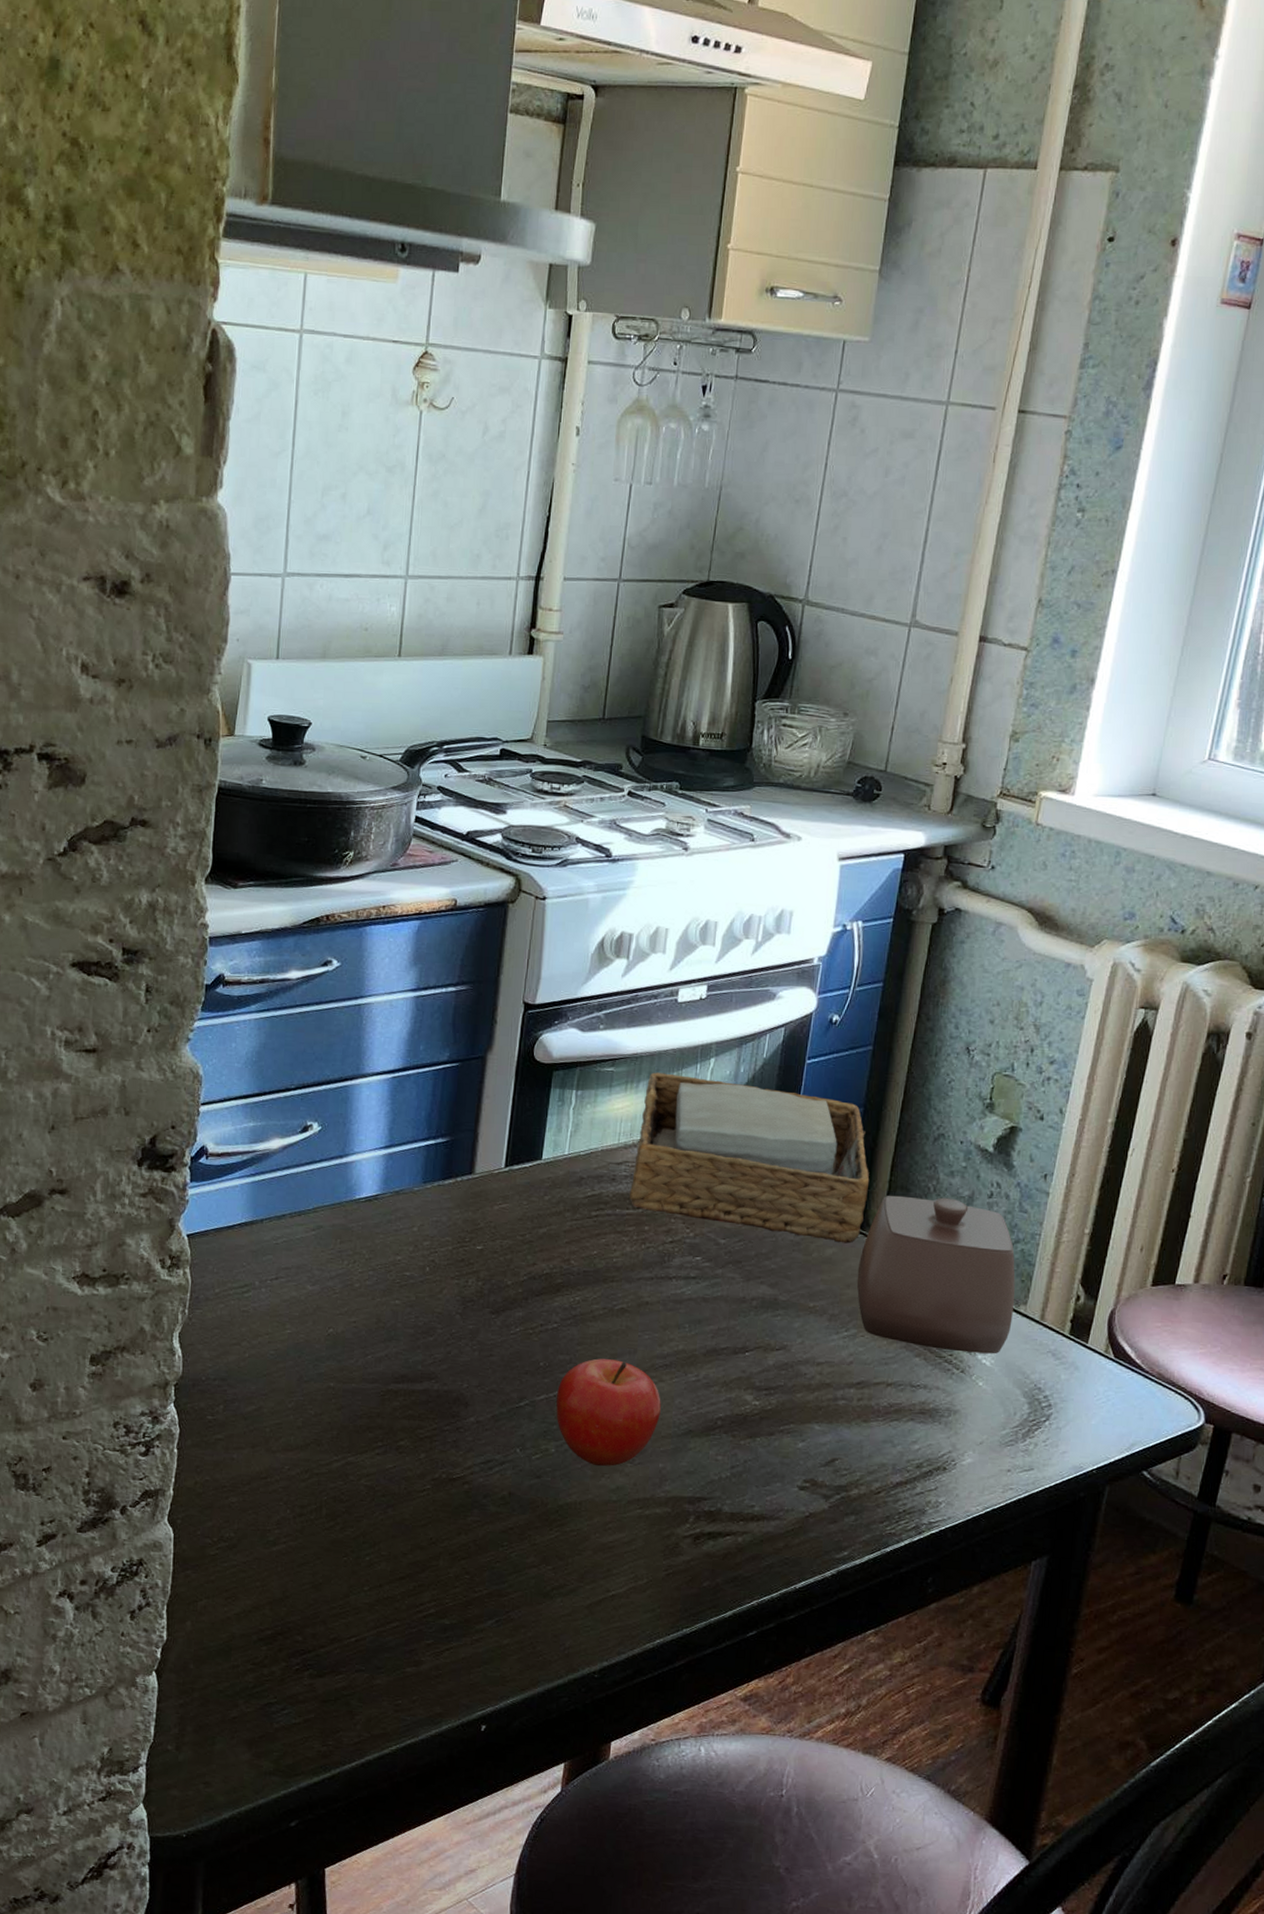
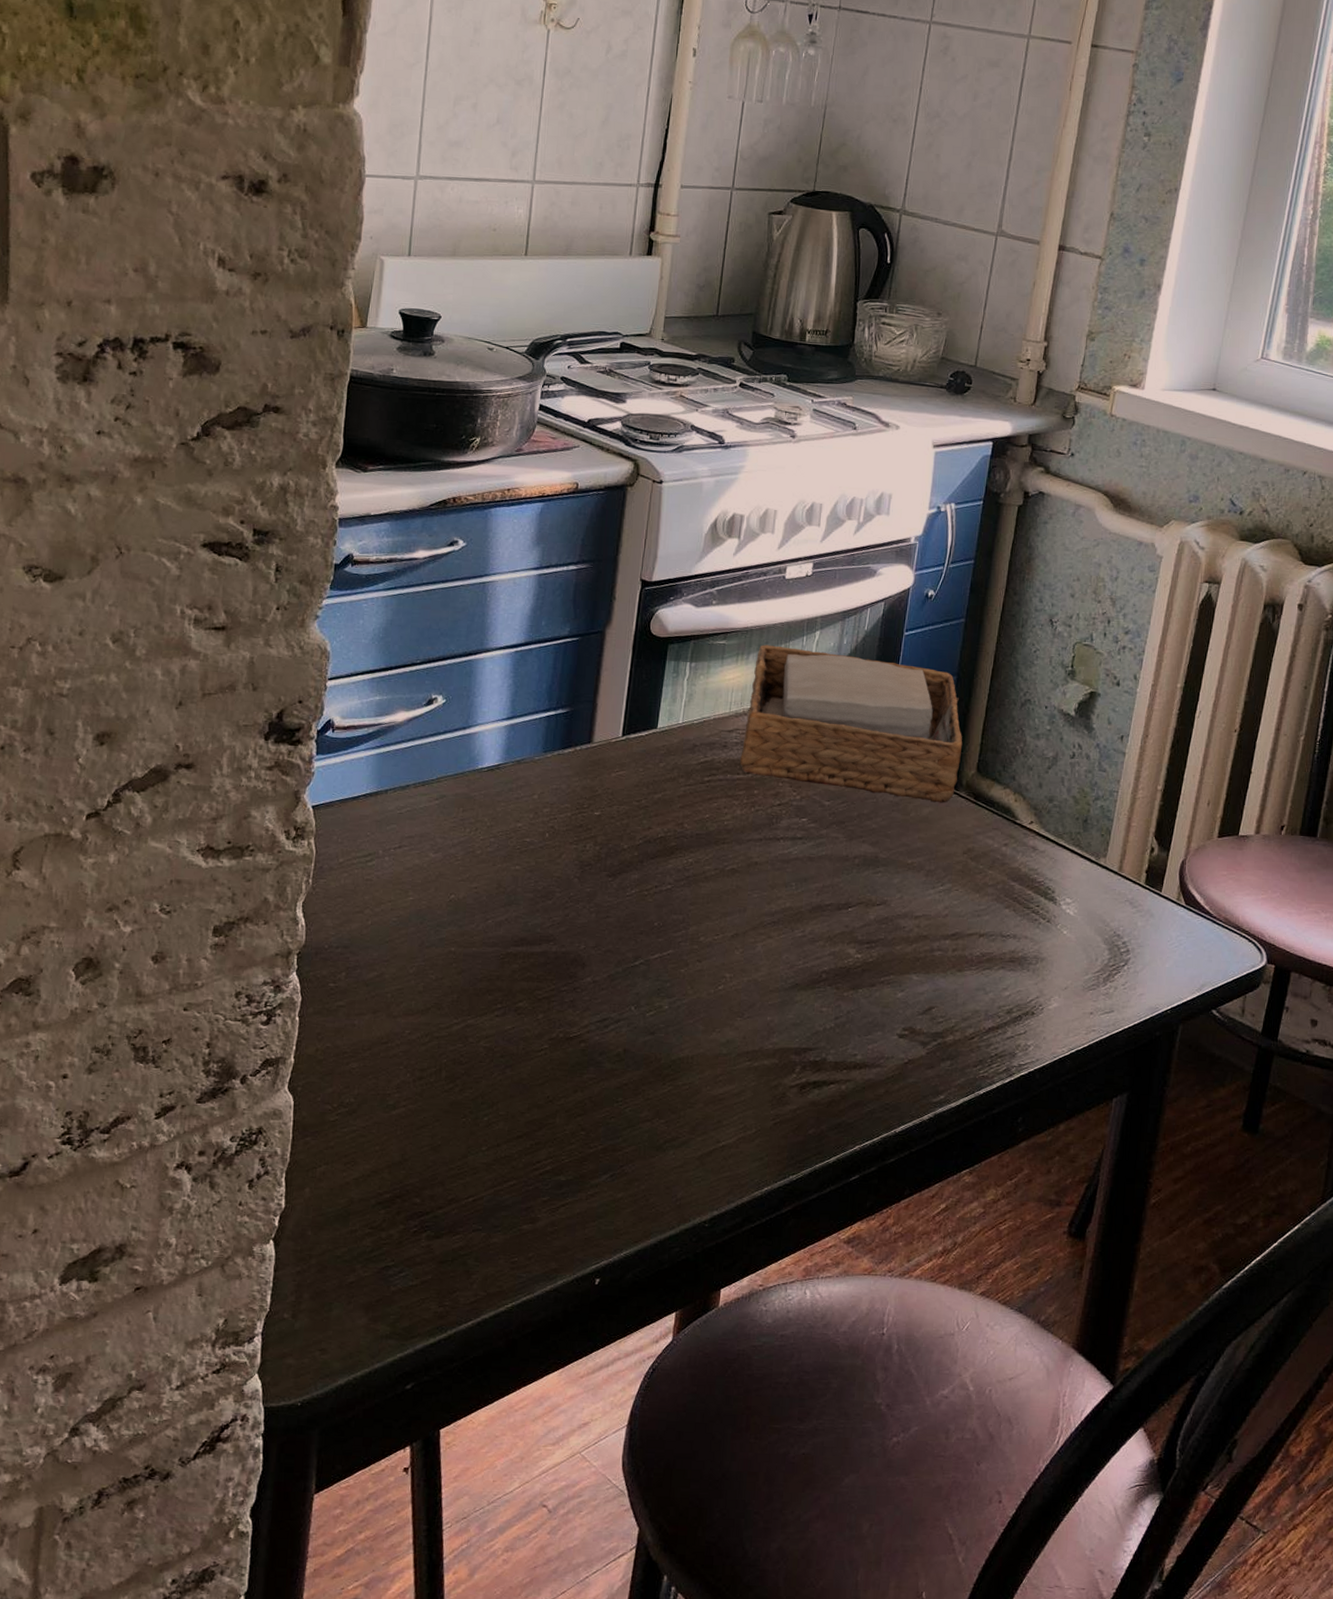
fruit: present [556,1358,661,1467] -> none [669,917,769,1021]
sugar bowl: present [856,1195,1016,1354] -> none [951,757,1096,904]

